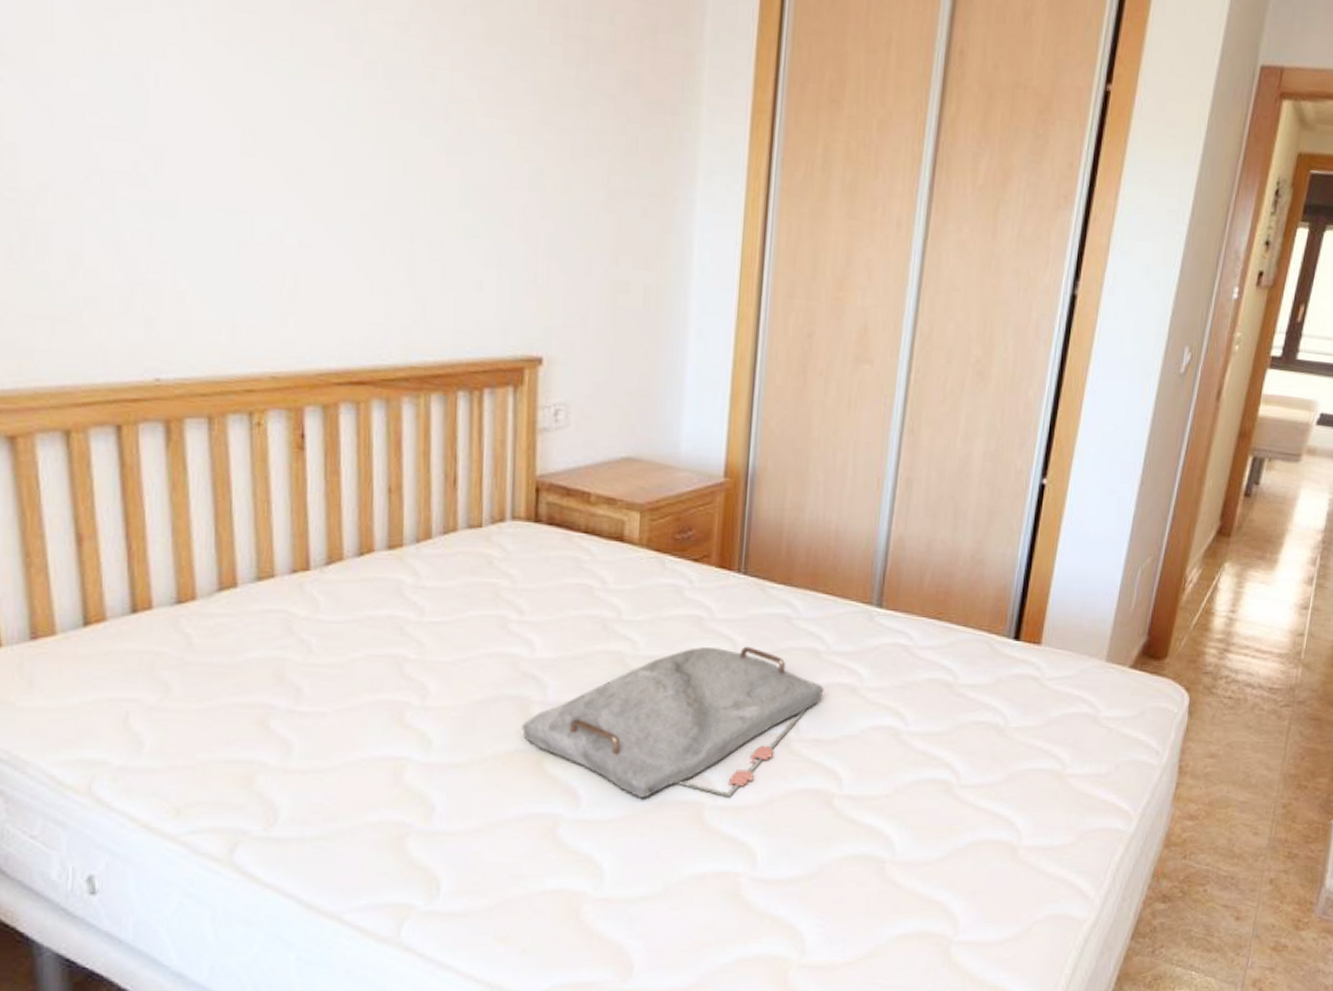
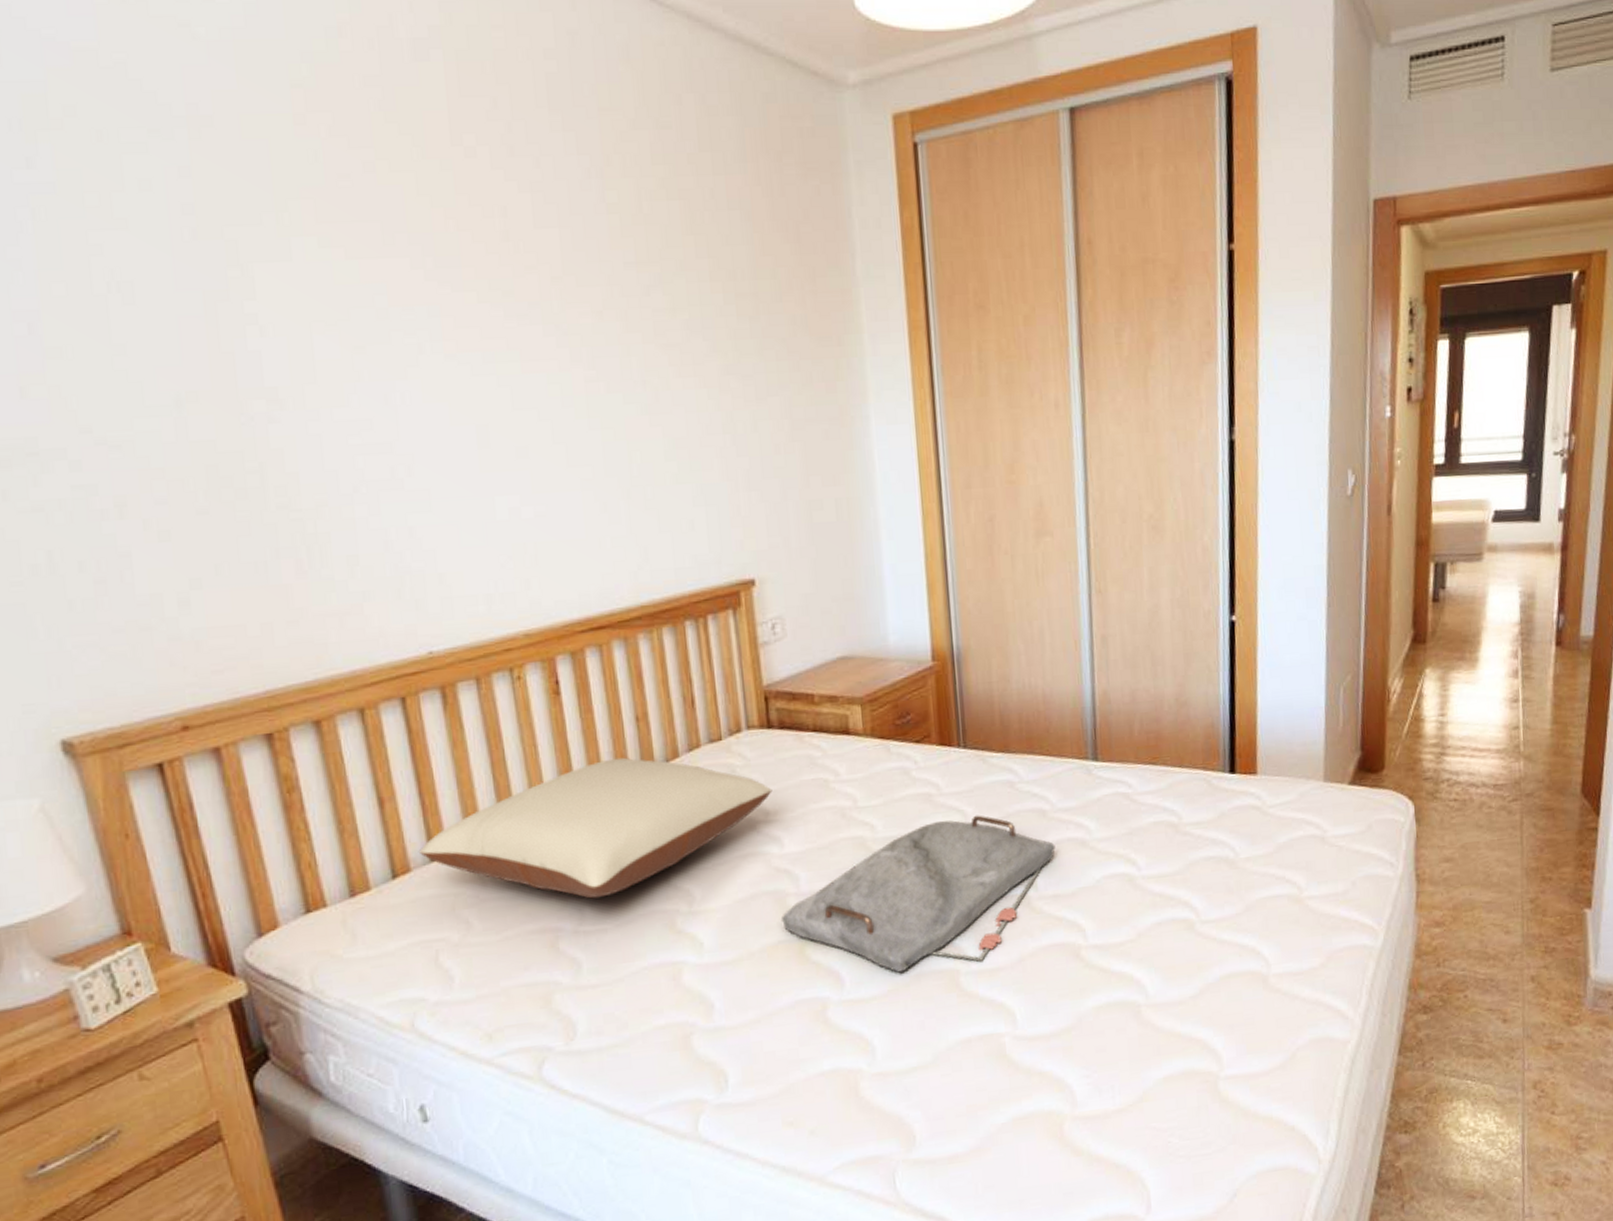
pillow: none [117,529,531,678] -> present [418,757,772,899]

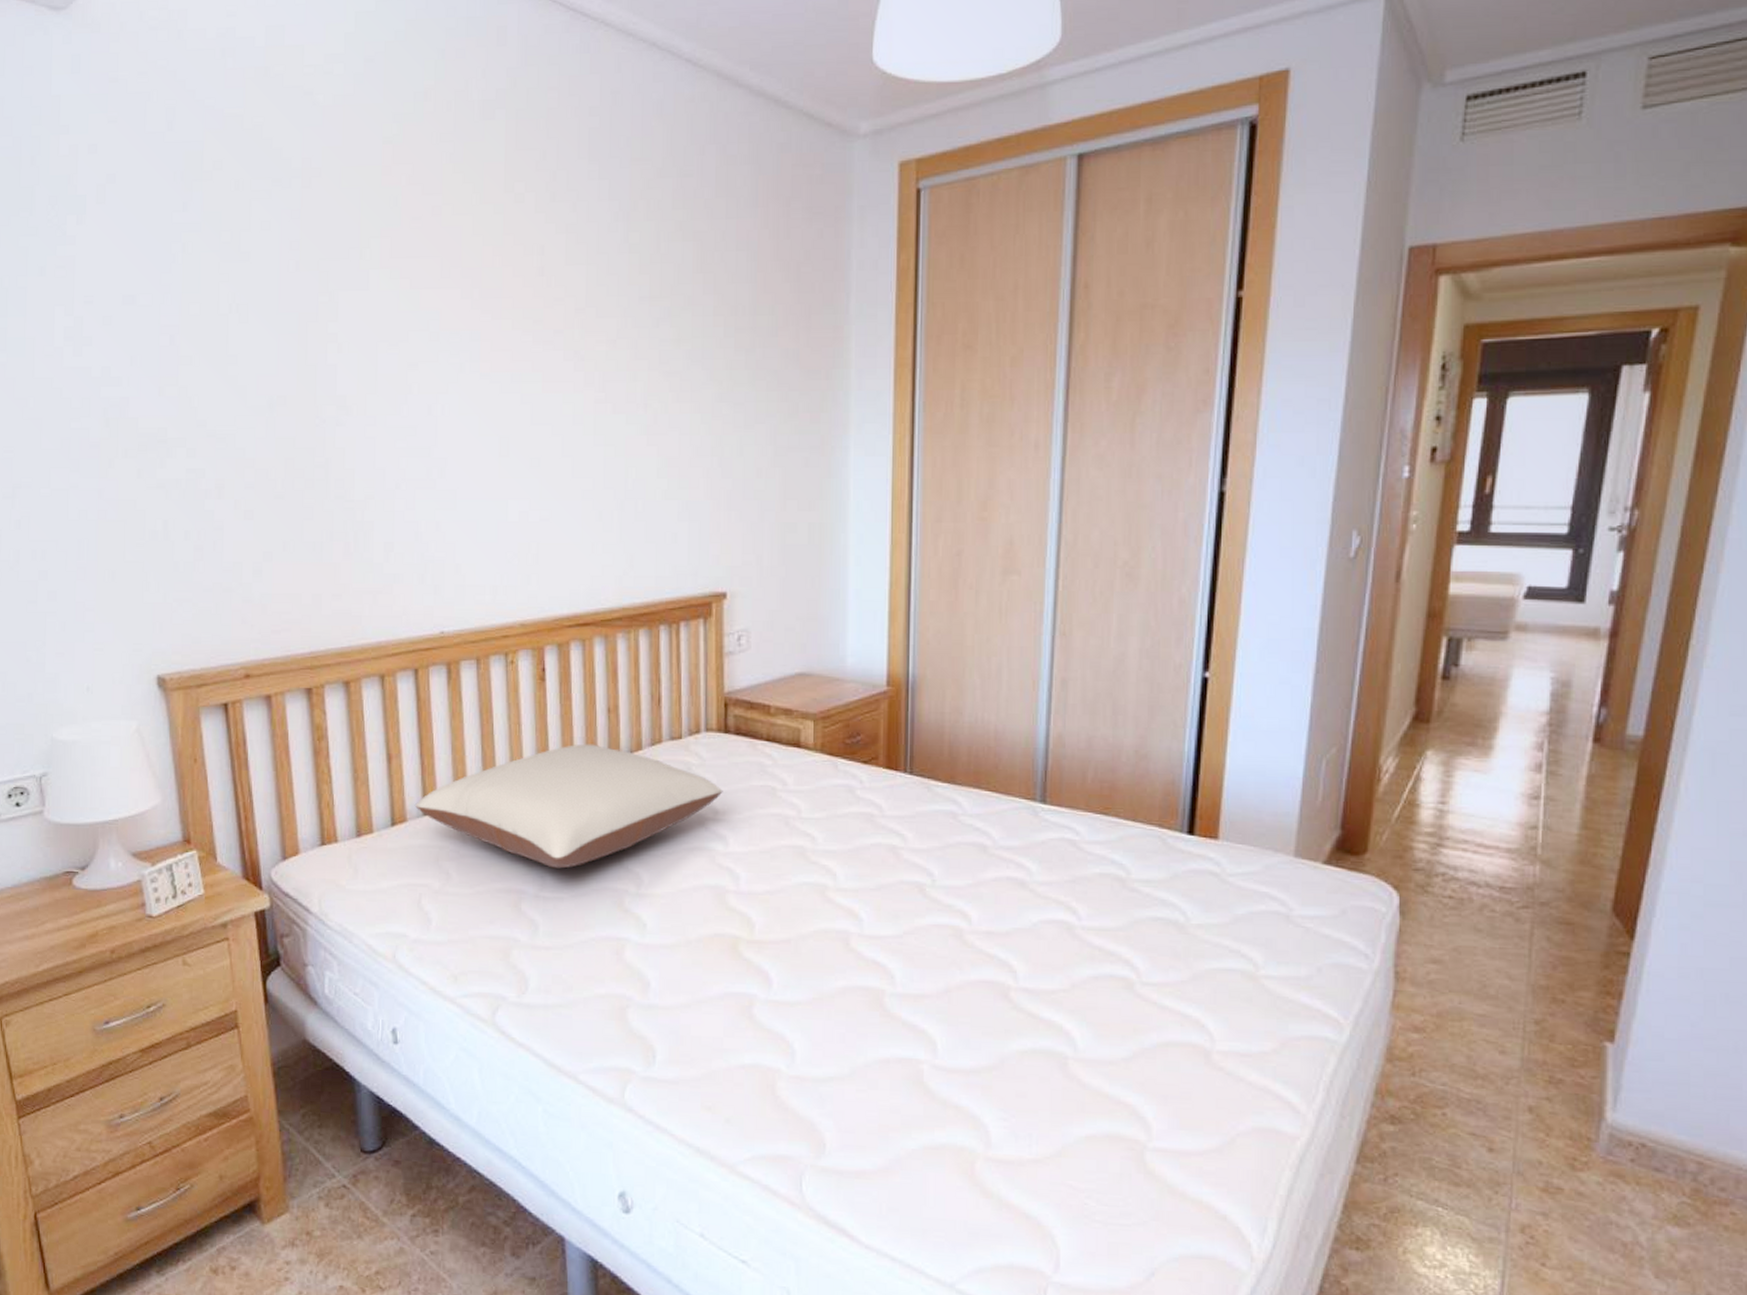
serving tray: present [781,815,1055,973] -> none [718,841,993,985]

